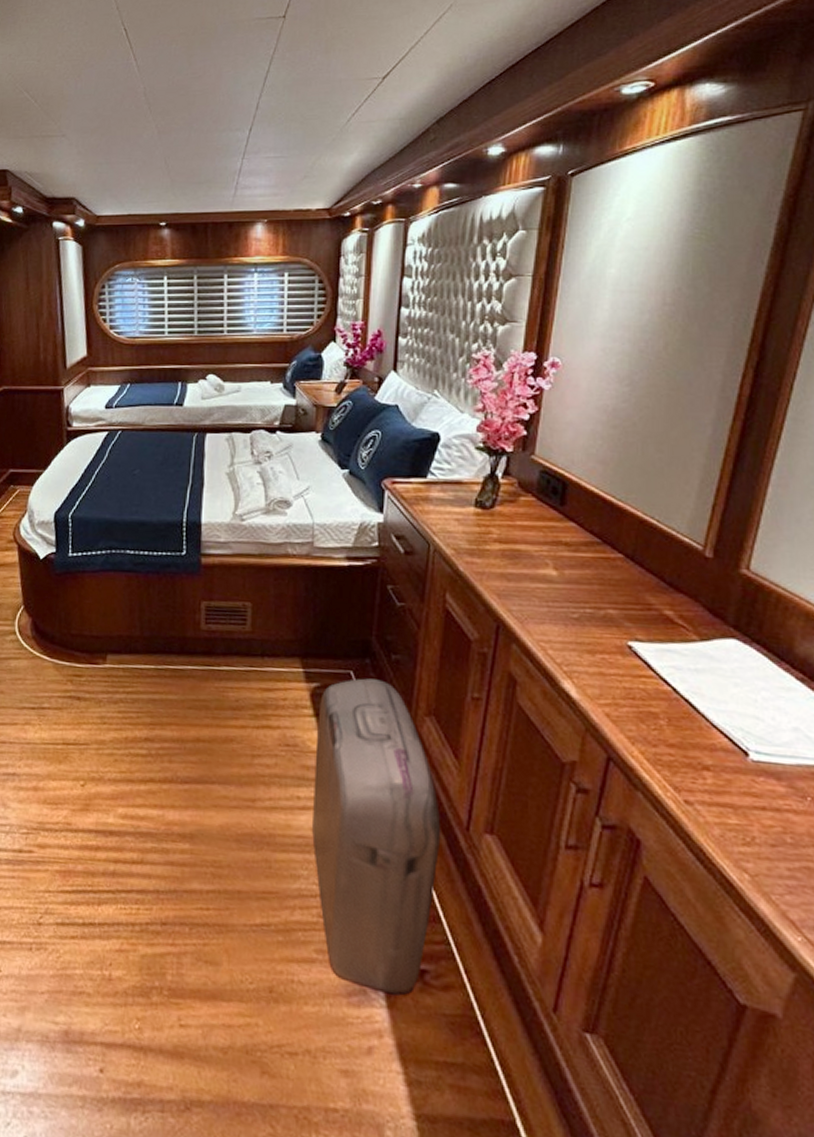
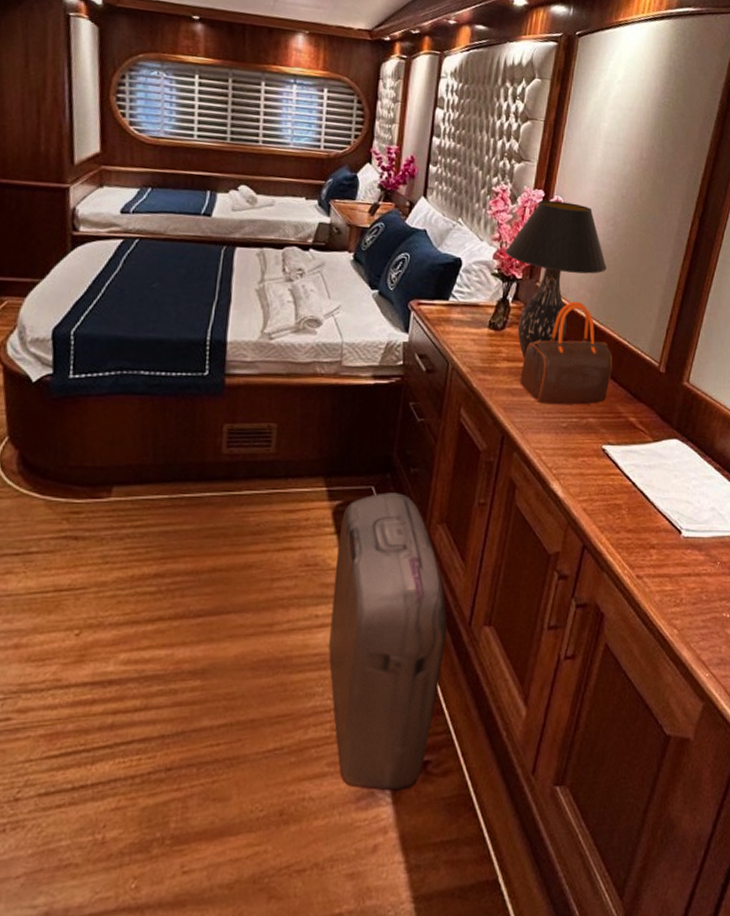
table lamp: none [491,363,623,540] -> present [505,200,607,358]
handbag: none [516,474,638,594] -> present [520,301,613,405]

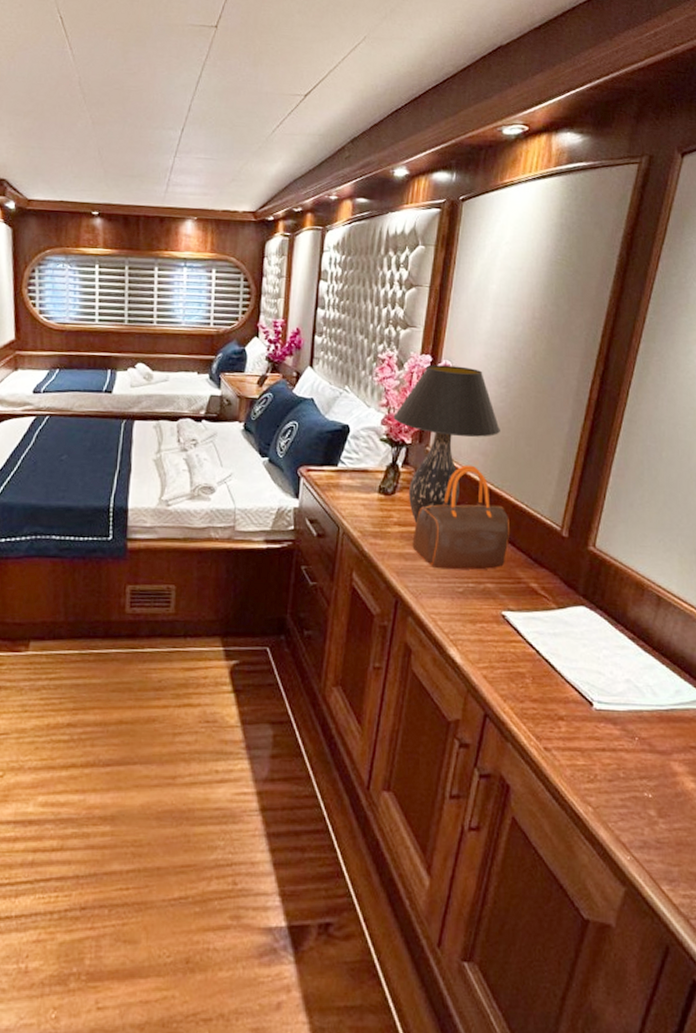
suitcase: present [328,492,448,791] -> none [228,654,346,950]

